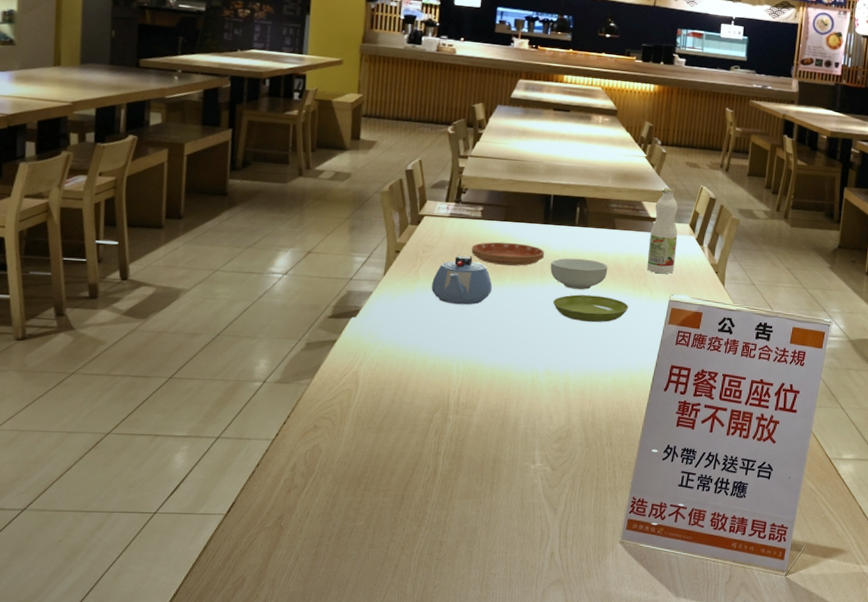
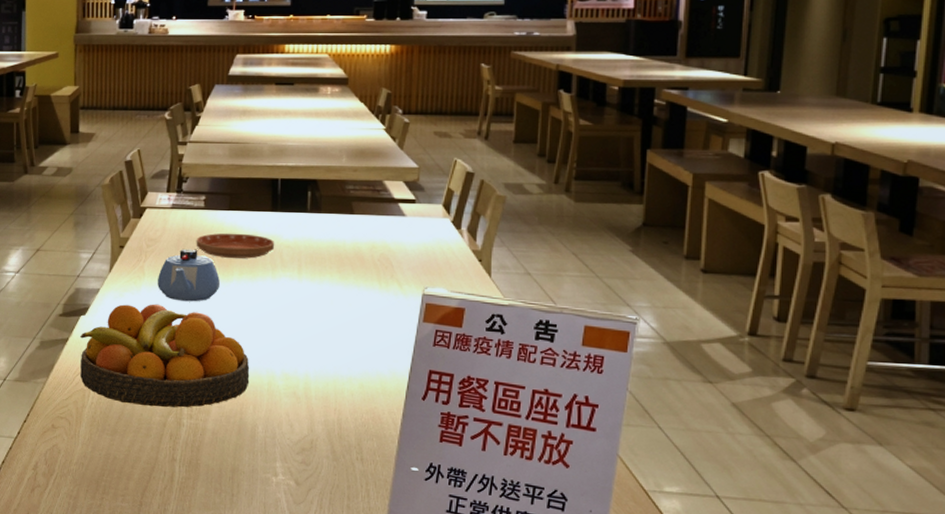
fruit bowl: none [347,306,516,405] -> present [80,304,250,408]
cereal bowl: present [550,258,608,290] -> none [281,248,348,283]
saucer: present [552,294,629,323] -> none [286,289,374,321]
juice bottle: present [646,188,678,274] -> none [393,163,429,263]

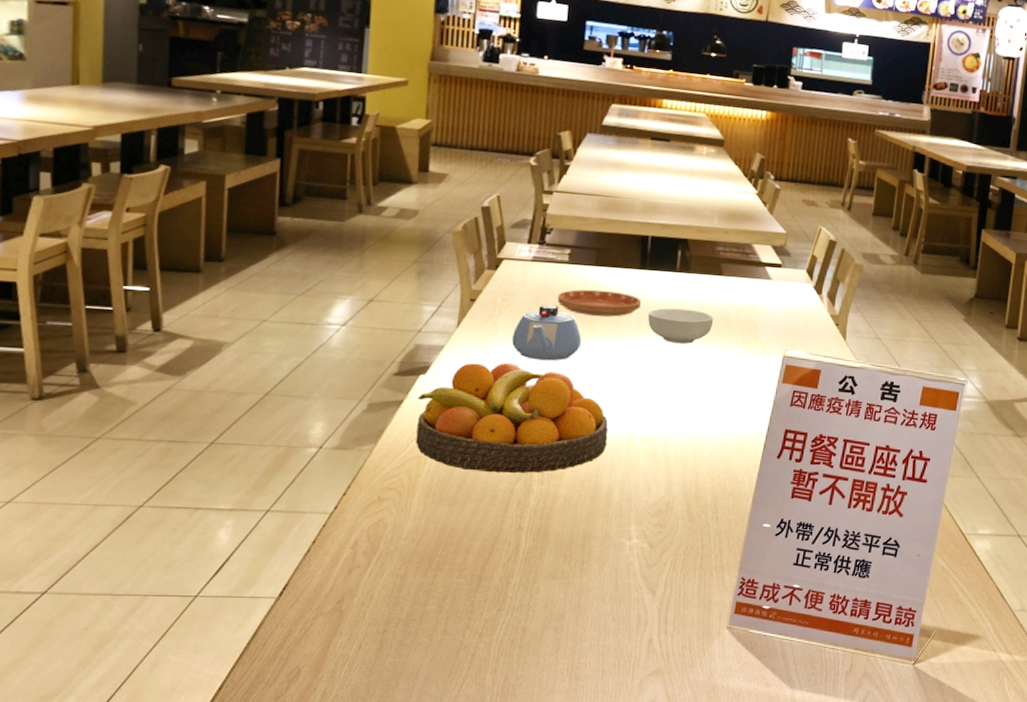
cereal bowl: none [281,248,348,283] -> present [647,308,714,344]

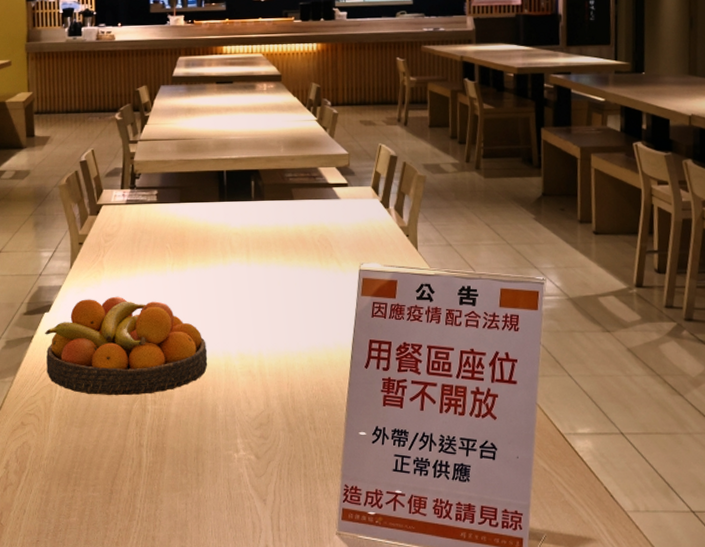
teapot: present [512,304,581,361] -> none [117,241,175,292]
saucer: present [557,289,642,317] -> none [151,224,224,248]
cereal bowl: present [647,308,714,344] -> none [230,234,291,266]

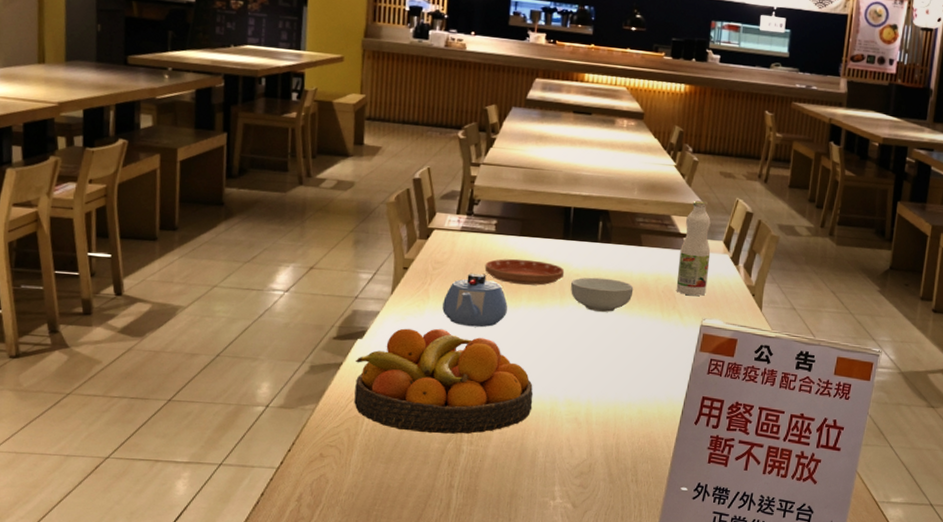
teapot: none [117,241,175,292] -> present [442,272,508,328]
saucer: none [151,224,224,248] -> present [484,258,565,286]
cereal bowl: none [230,234,291,266] -> present [570,277,634,312]
juice bottle: none [330,150,361,242] -> present [676,200,711,296]

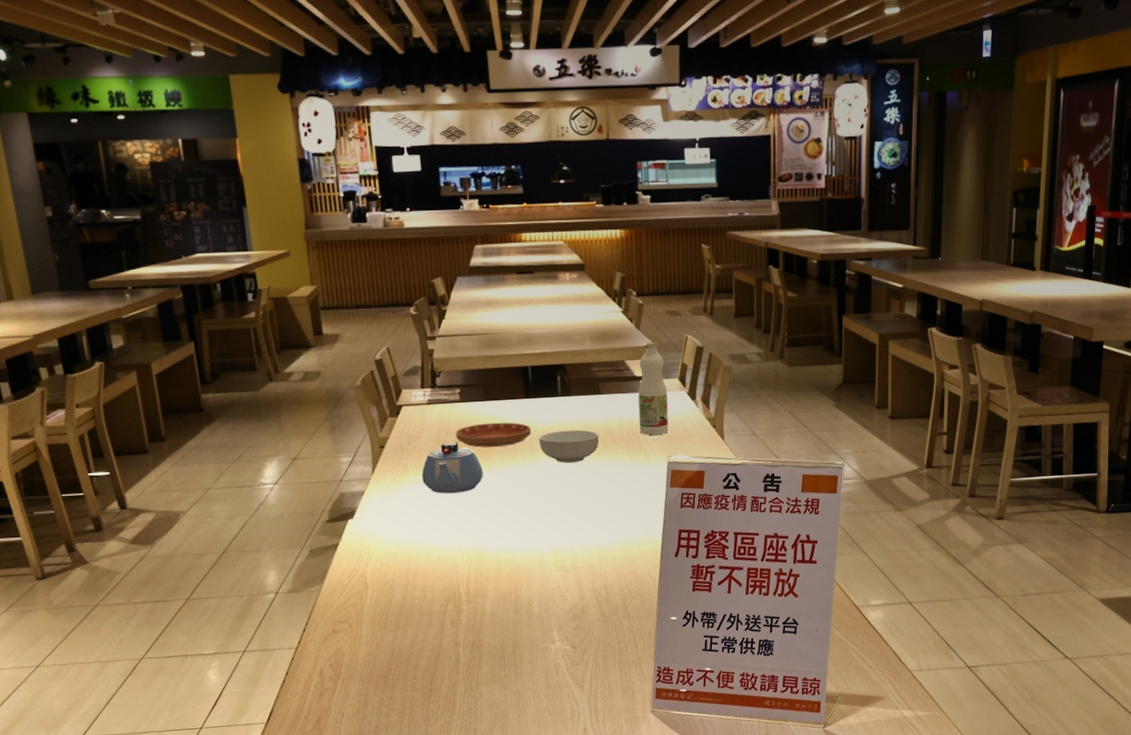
fruit bowl: present [354,328,534,435] -> none [350,499,521,599]

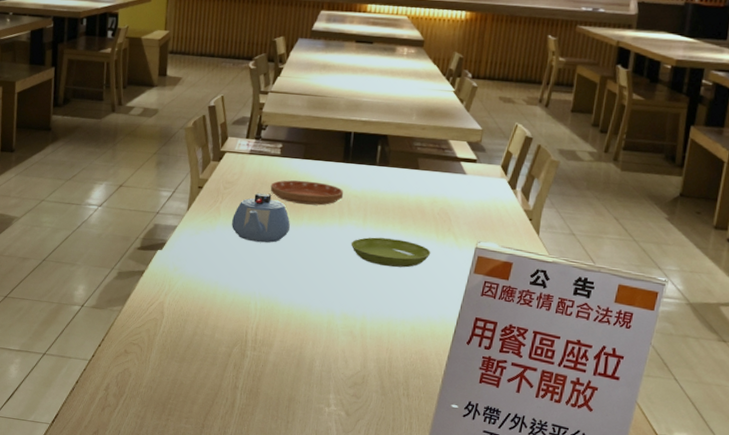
cereal bowl: present [538,429,600,463] -> none [349,198,410,233]
saucer: none [547,466,627,496] -> present [351,237,431,268]
juice bottle: present [638,342,669,435] -> none [451,125,489,219]

